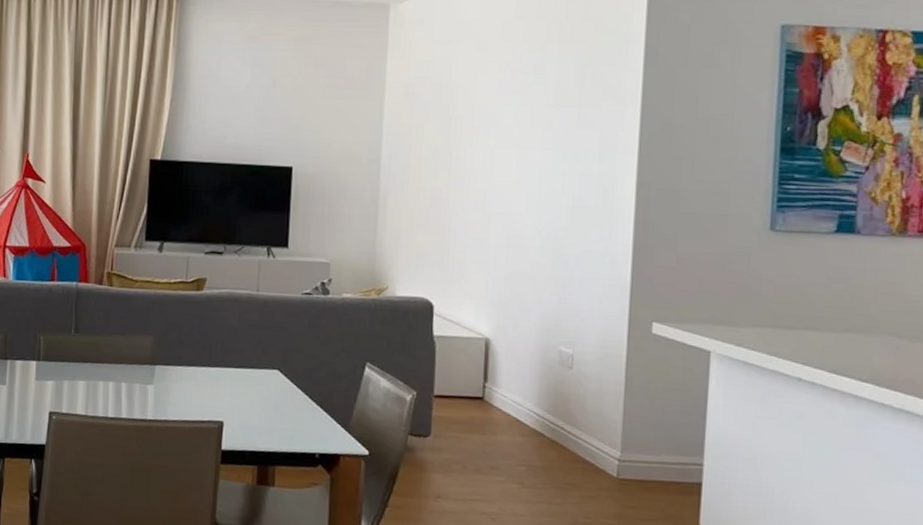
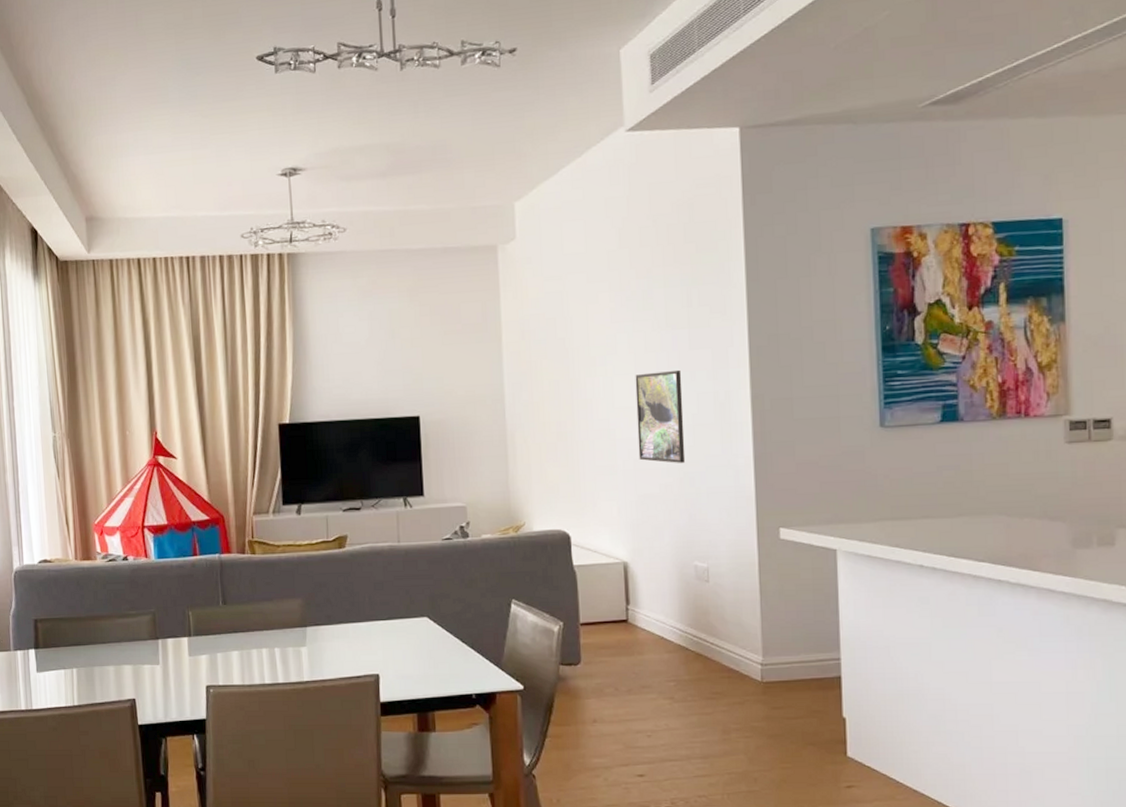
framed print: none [513,148,567,244] -> present [635,369,686,463]

